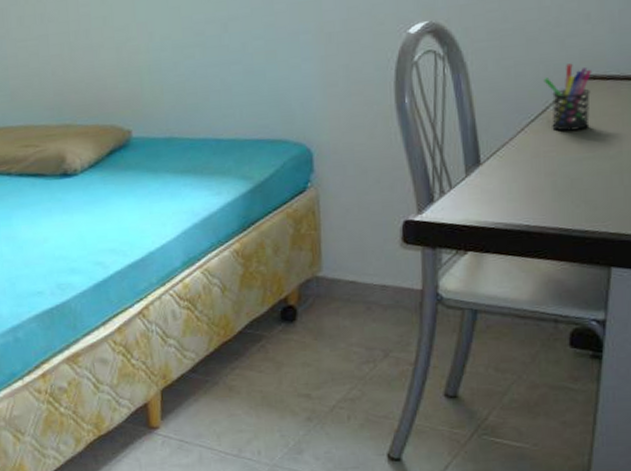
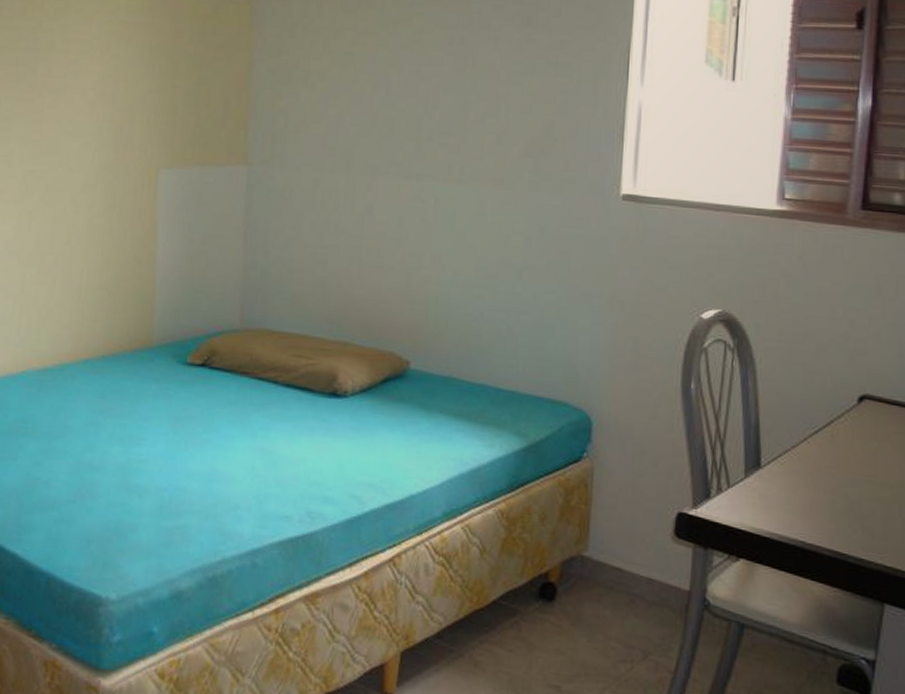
pen holder: present [543,63,591,131] -> none [830,380,878,451]

